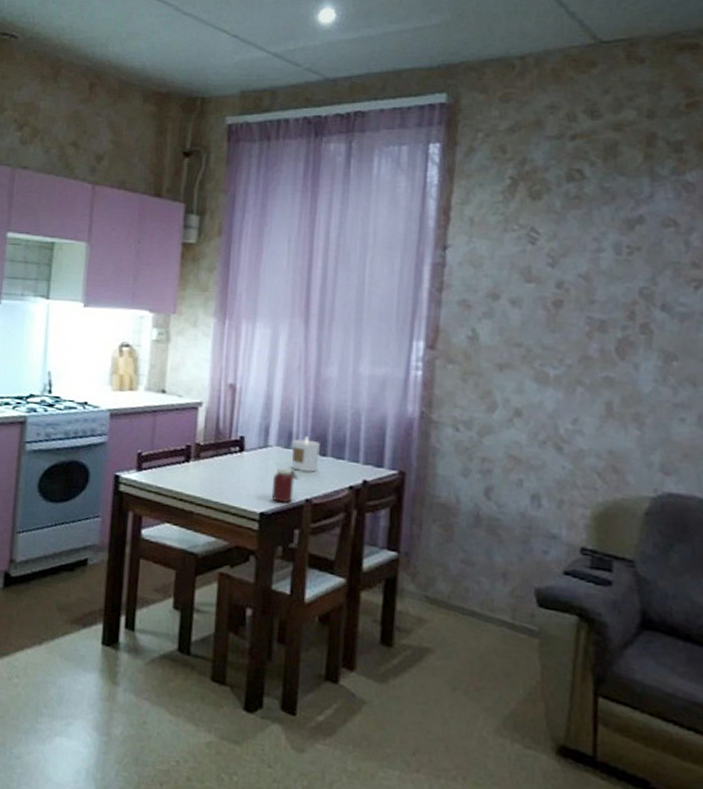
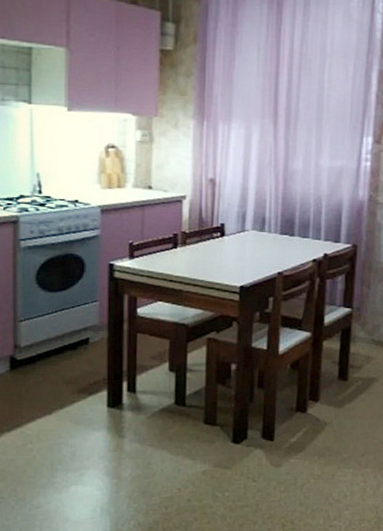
jar: present [271,467,299,503] -> none [249,248,272,277]
candle: present [291,436,320,472] -> none [265,220,289,250]

